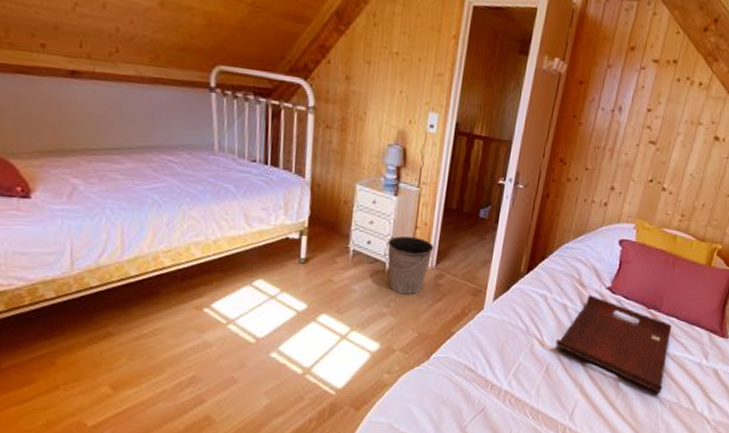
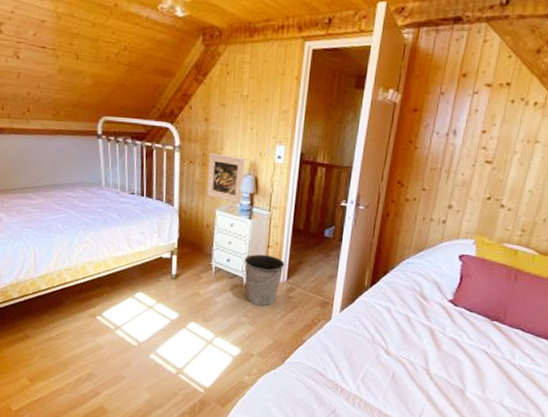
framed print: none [346,116,392,179] -> present [207,152,245,205]
serving tray: present [555,295,673,394] -> none [400,307,518,403]

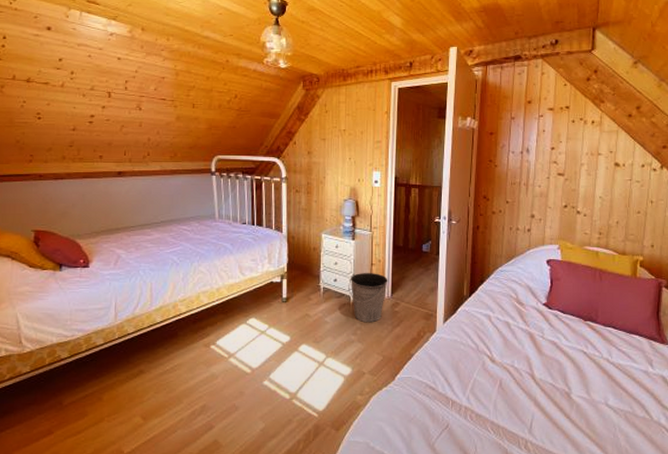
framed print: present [207,152,245,205] -> none [313,181,346,227]

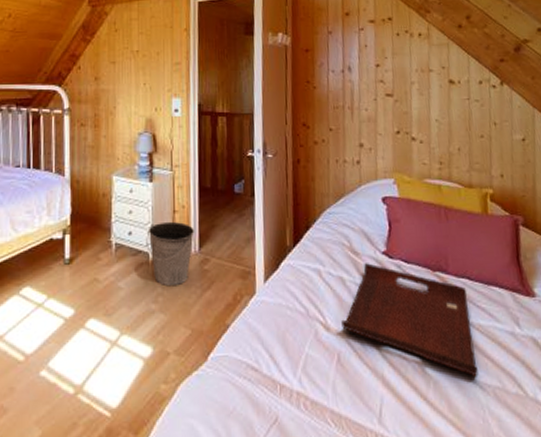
serving tray: none [505,312,614,404] -> present [341,263,478,377]

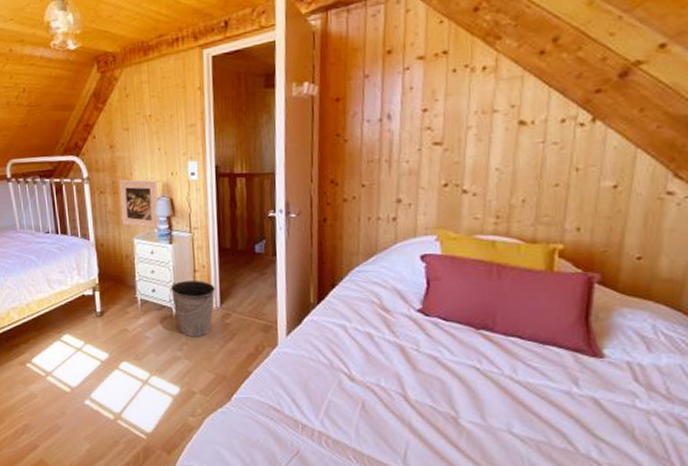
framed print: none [102,112,141,167] -> present [119,179,160,230]
serving tray: present [341,263,478,377] -> none [367,320,520,431]

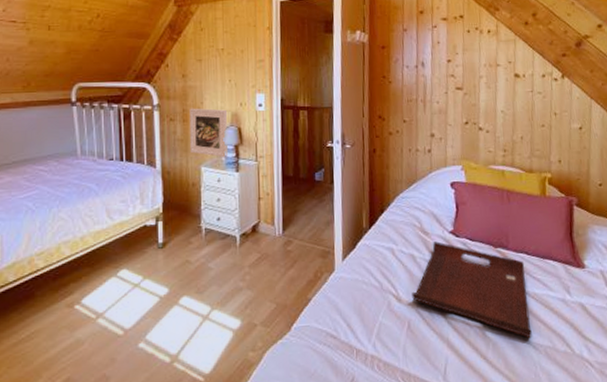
bucket: present [169,280,215,337] -> none [234,207,278,266]
serving tray: none [367,320,520,431] -> present [412,241,532,339]

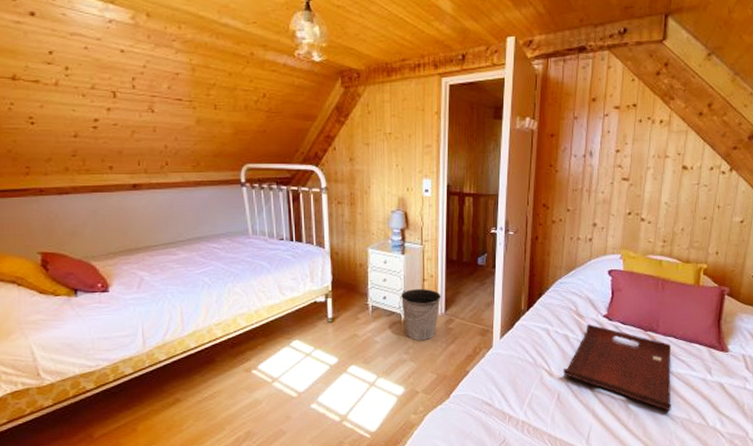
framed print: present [190,108,228,158] -> none [357,191,394,241]
bucket: none [234,207,278,266] -> present [399,288,441,341]

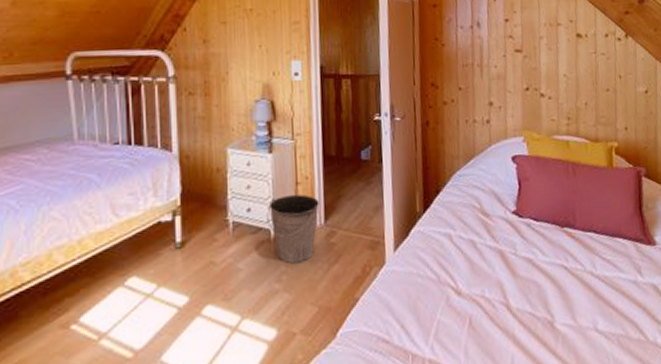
serving tray: present [563,324,672,412] -> none [472,223,604,328]

